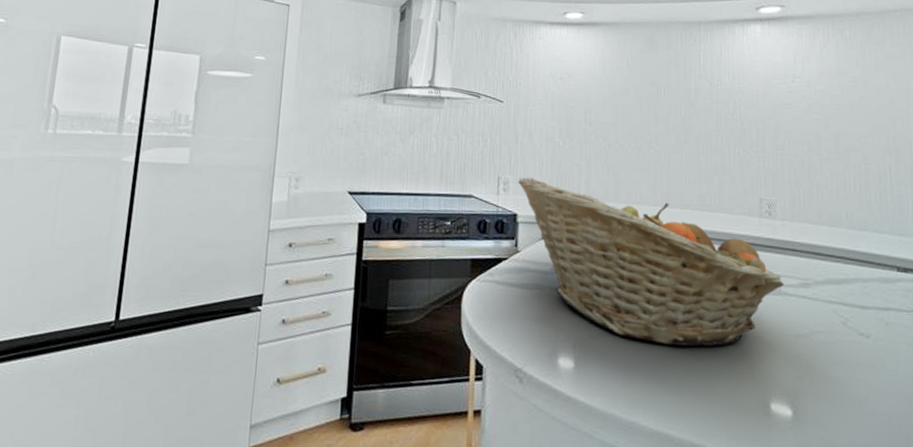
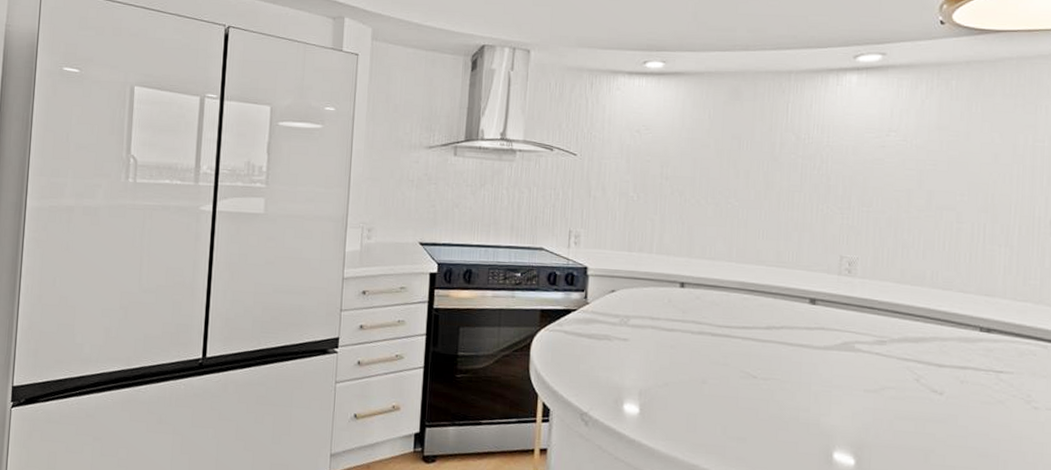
fruit basket: present [518,177,784,347] -> none [589,231,858,398]

